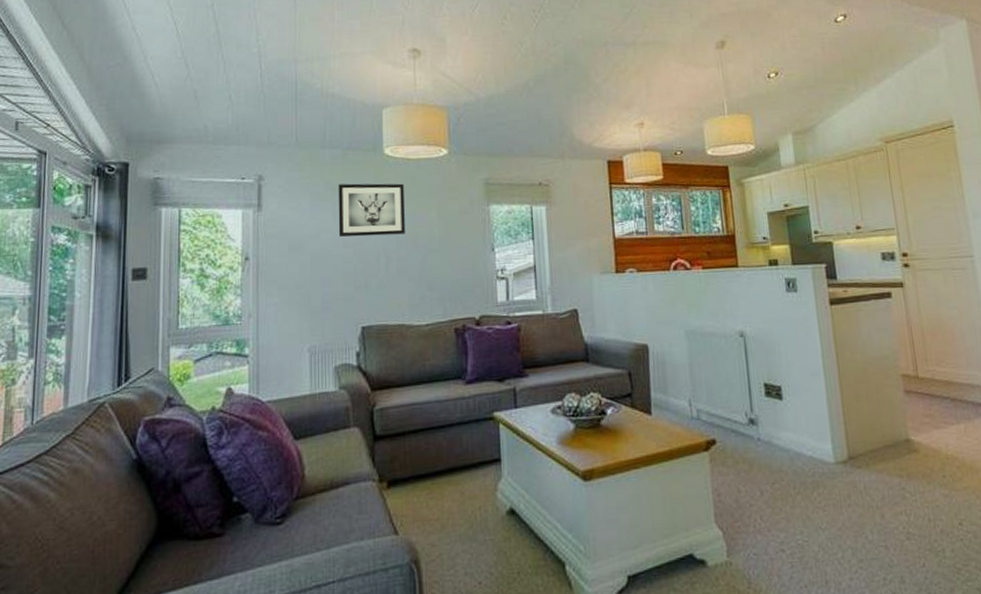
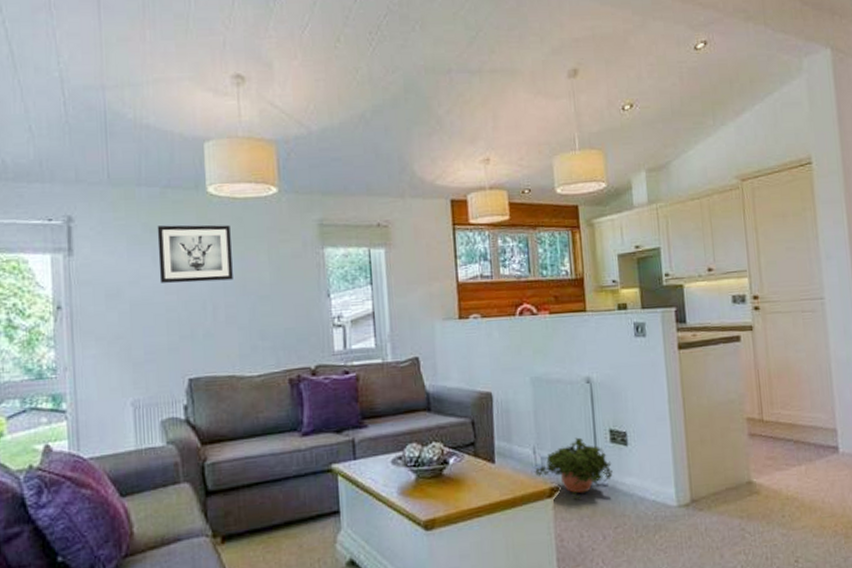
potted plant: none [690,390,770,454] -> present [533,437,614,500]

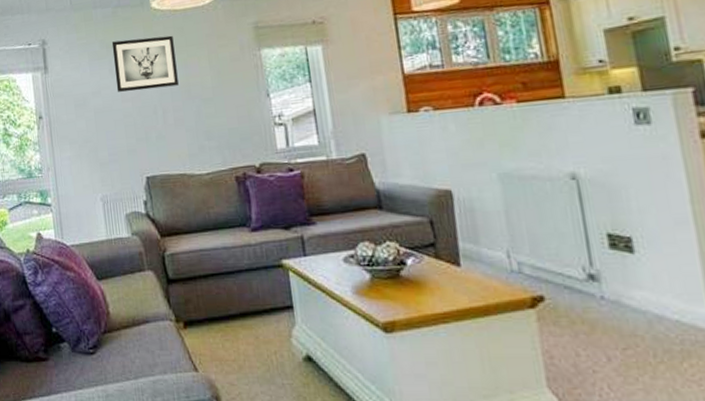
potted plant: present [533,437,614,500] -> none [509,241,617,313]

